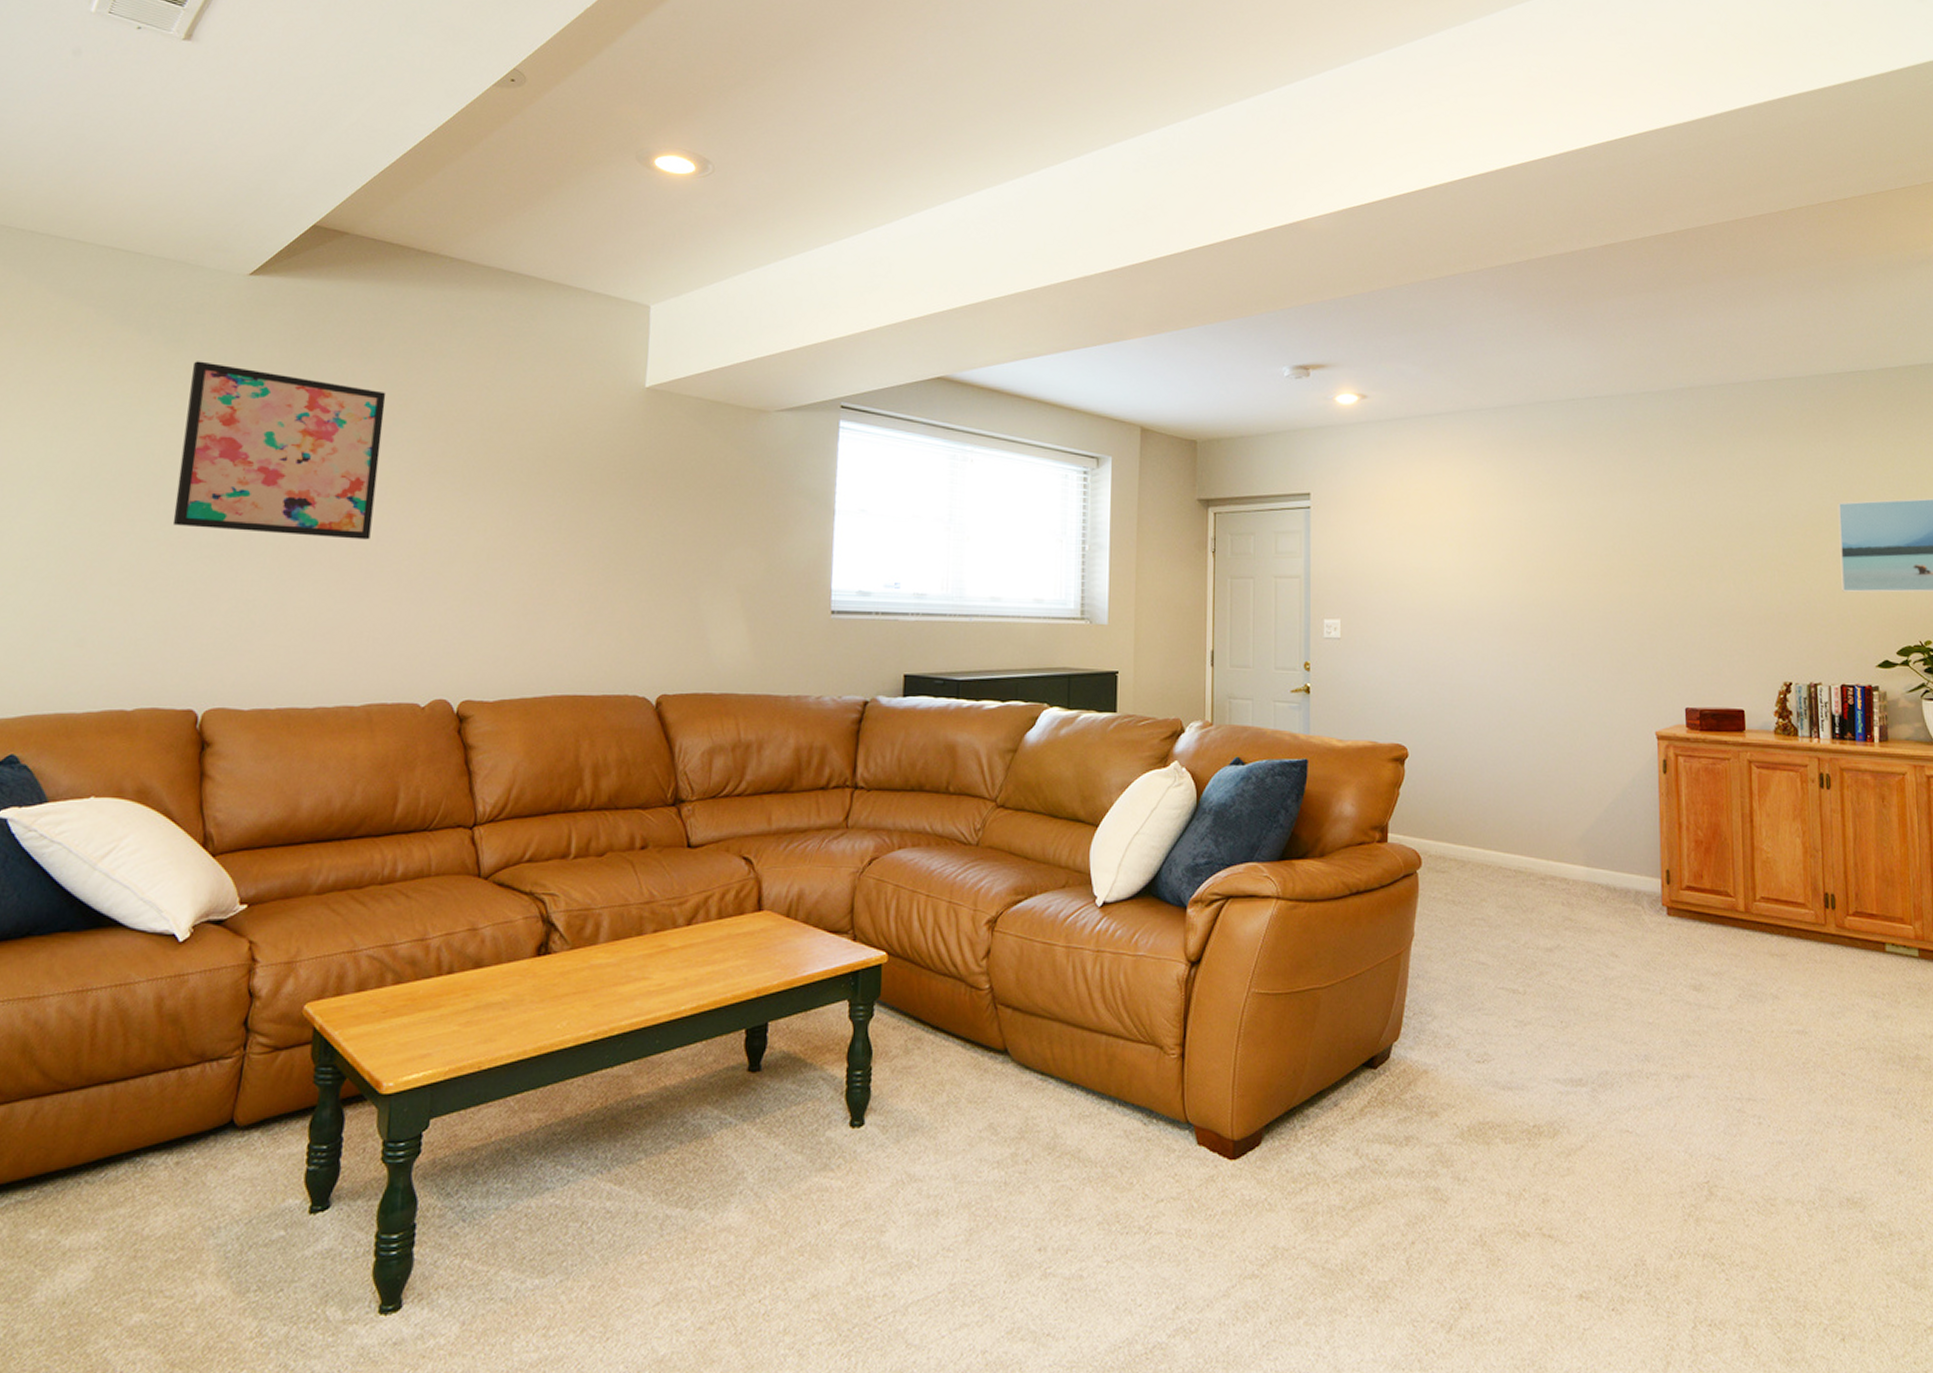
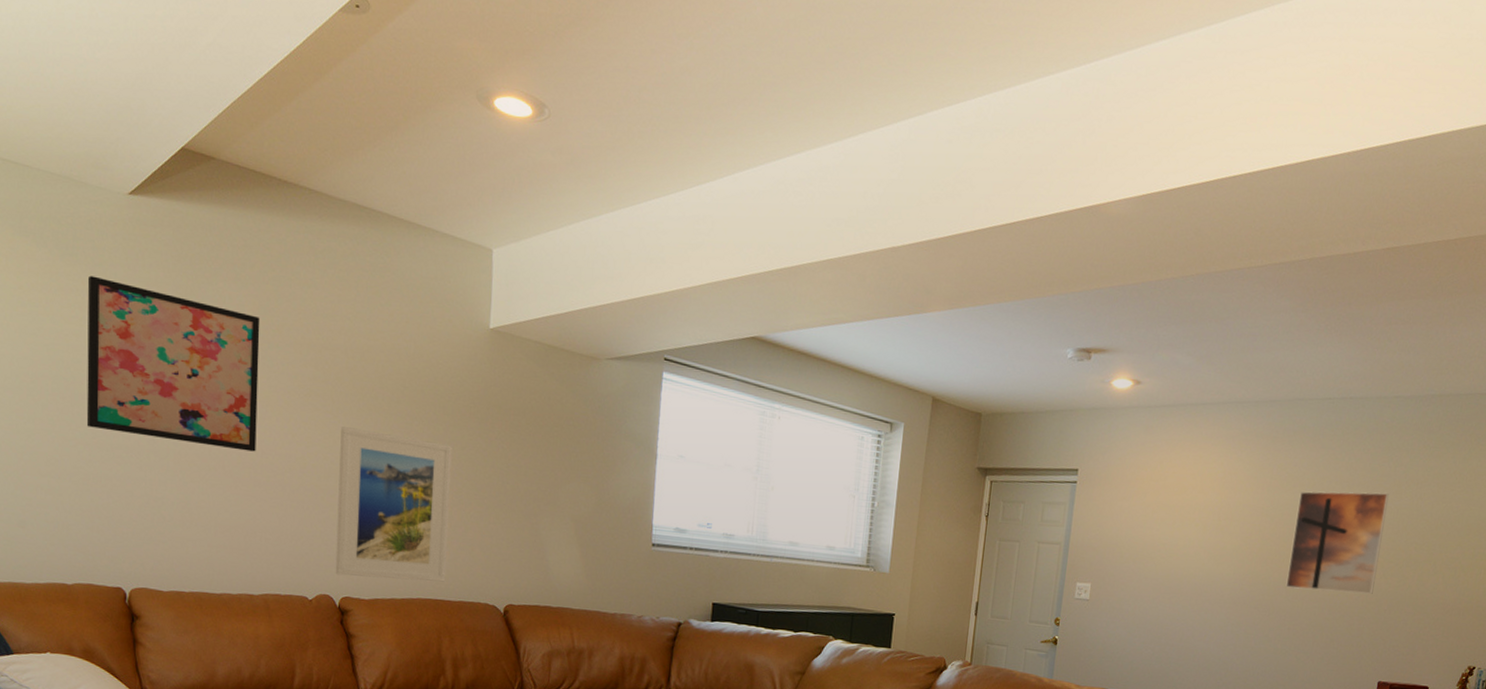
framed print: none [454,504,599,675] -> present [335,427,452,582]
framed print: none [1558,495,1660,609] -> present [1285,491,1389,594]

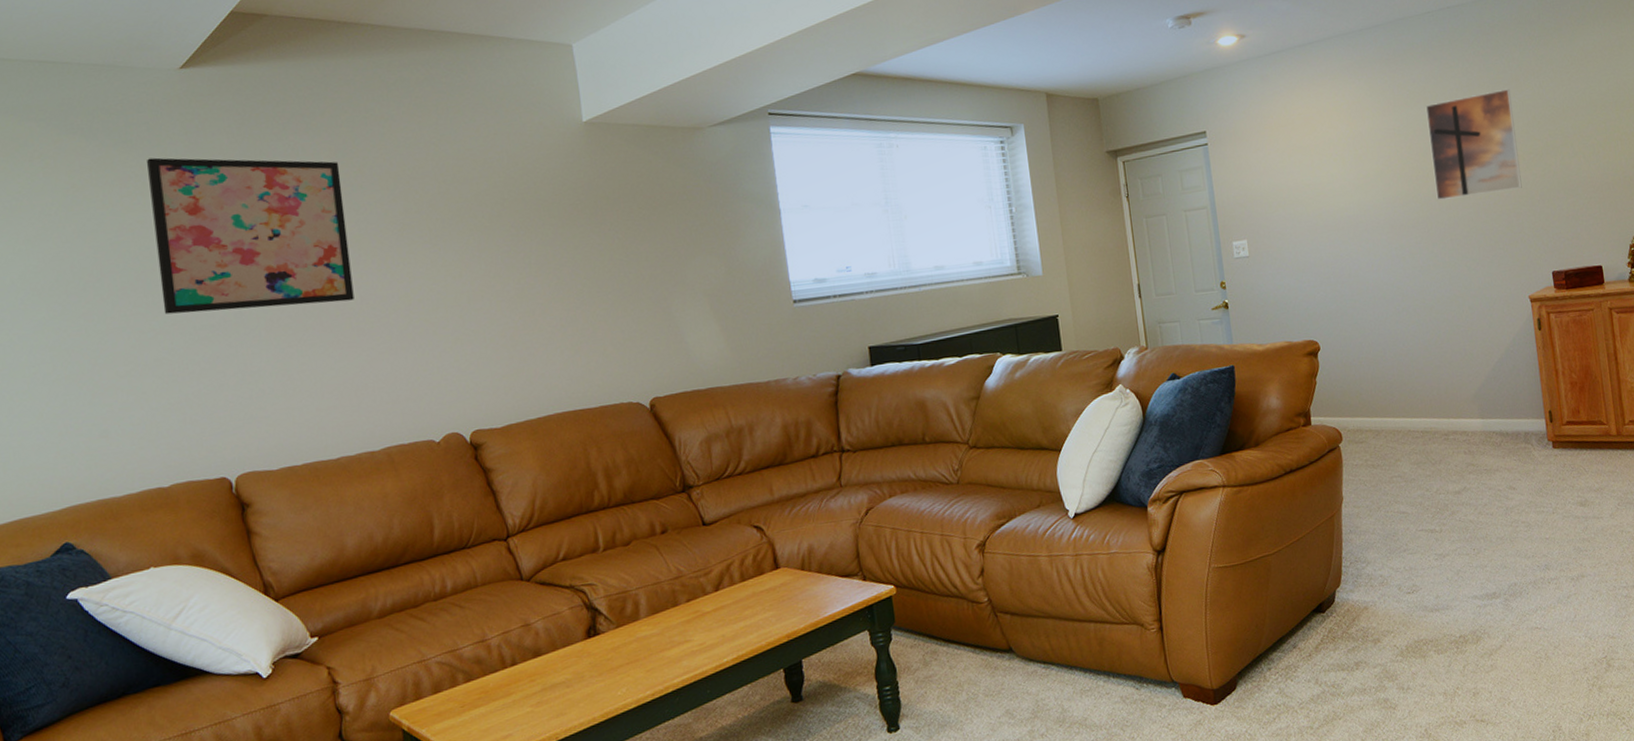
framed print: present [335,427,452,582] -> none [443,247,581,409]

